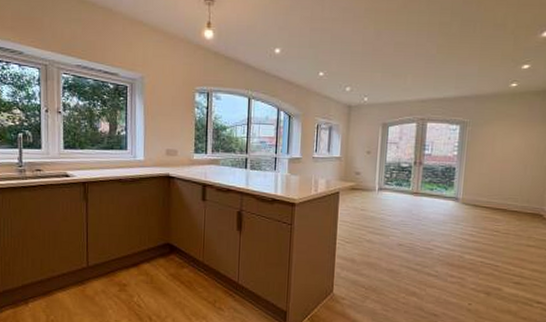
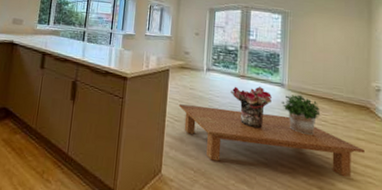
coffee table: none [350,226,534,283] -> present [179,104,365,178]
bouquet: none [403,202,446,244] -> present [231,86,273,129]
potted plant: none [455,207,493,246] -> present [282,94,321,135]

